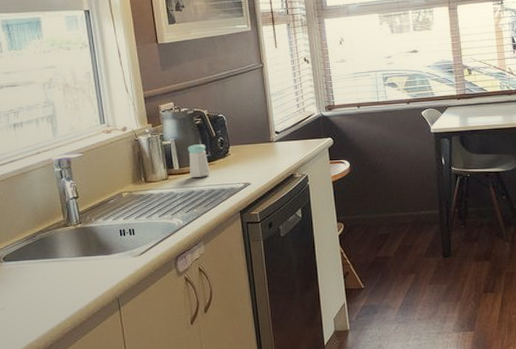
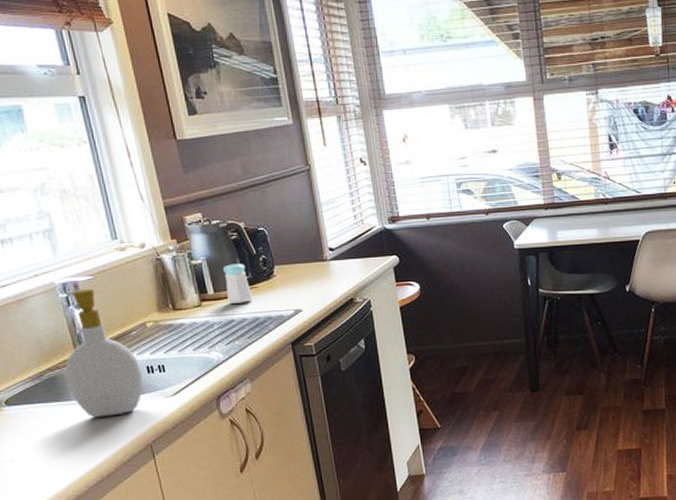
soap bottle: none [53,164,116,273] -> present [65,288,144,418]

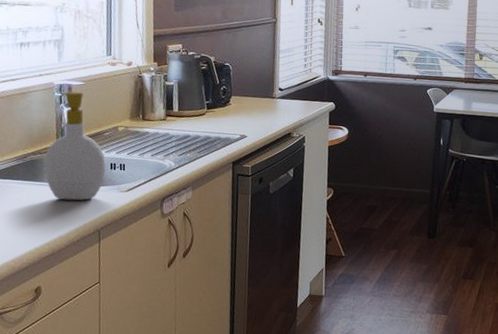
salt shaker: present [222,263,252,304] -> none [188,89,209,123]

